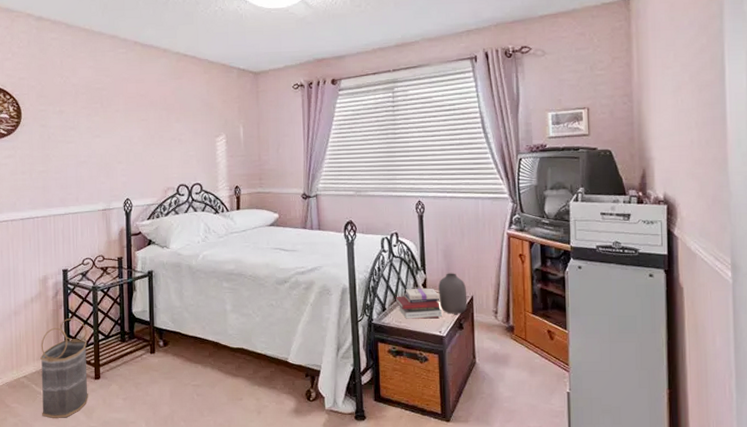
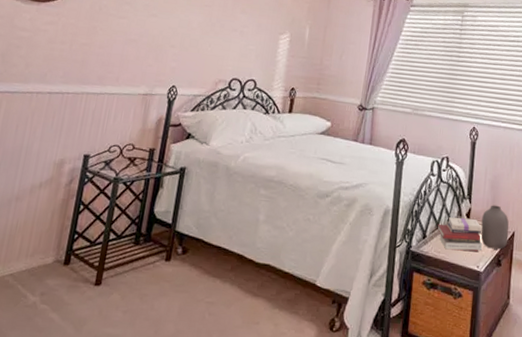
basket: present [40,319,88,418] -> none [22,211,98,329]

